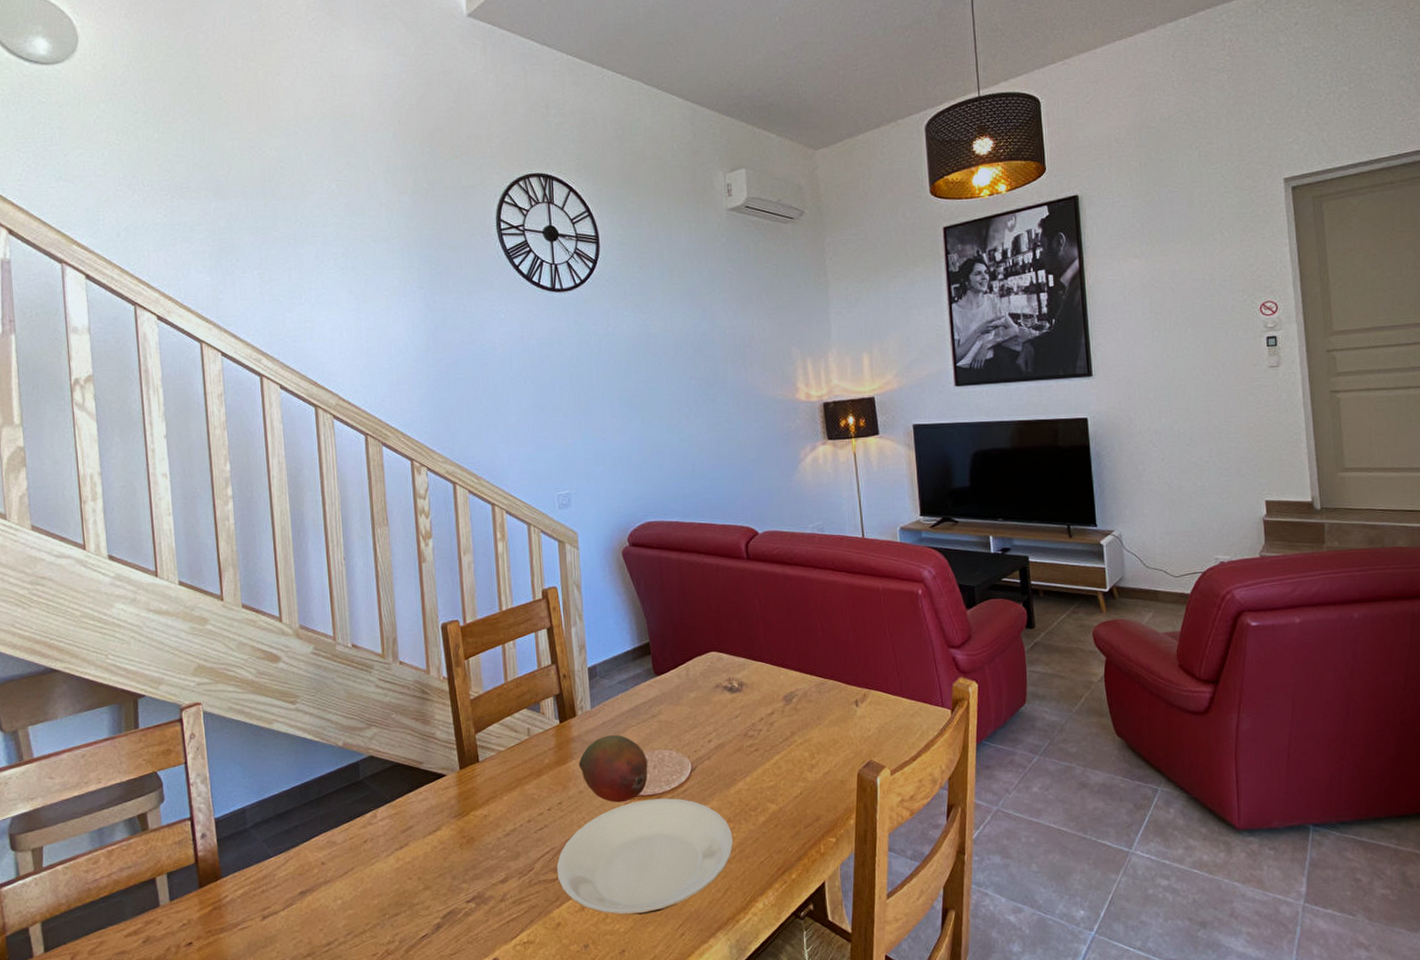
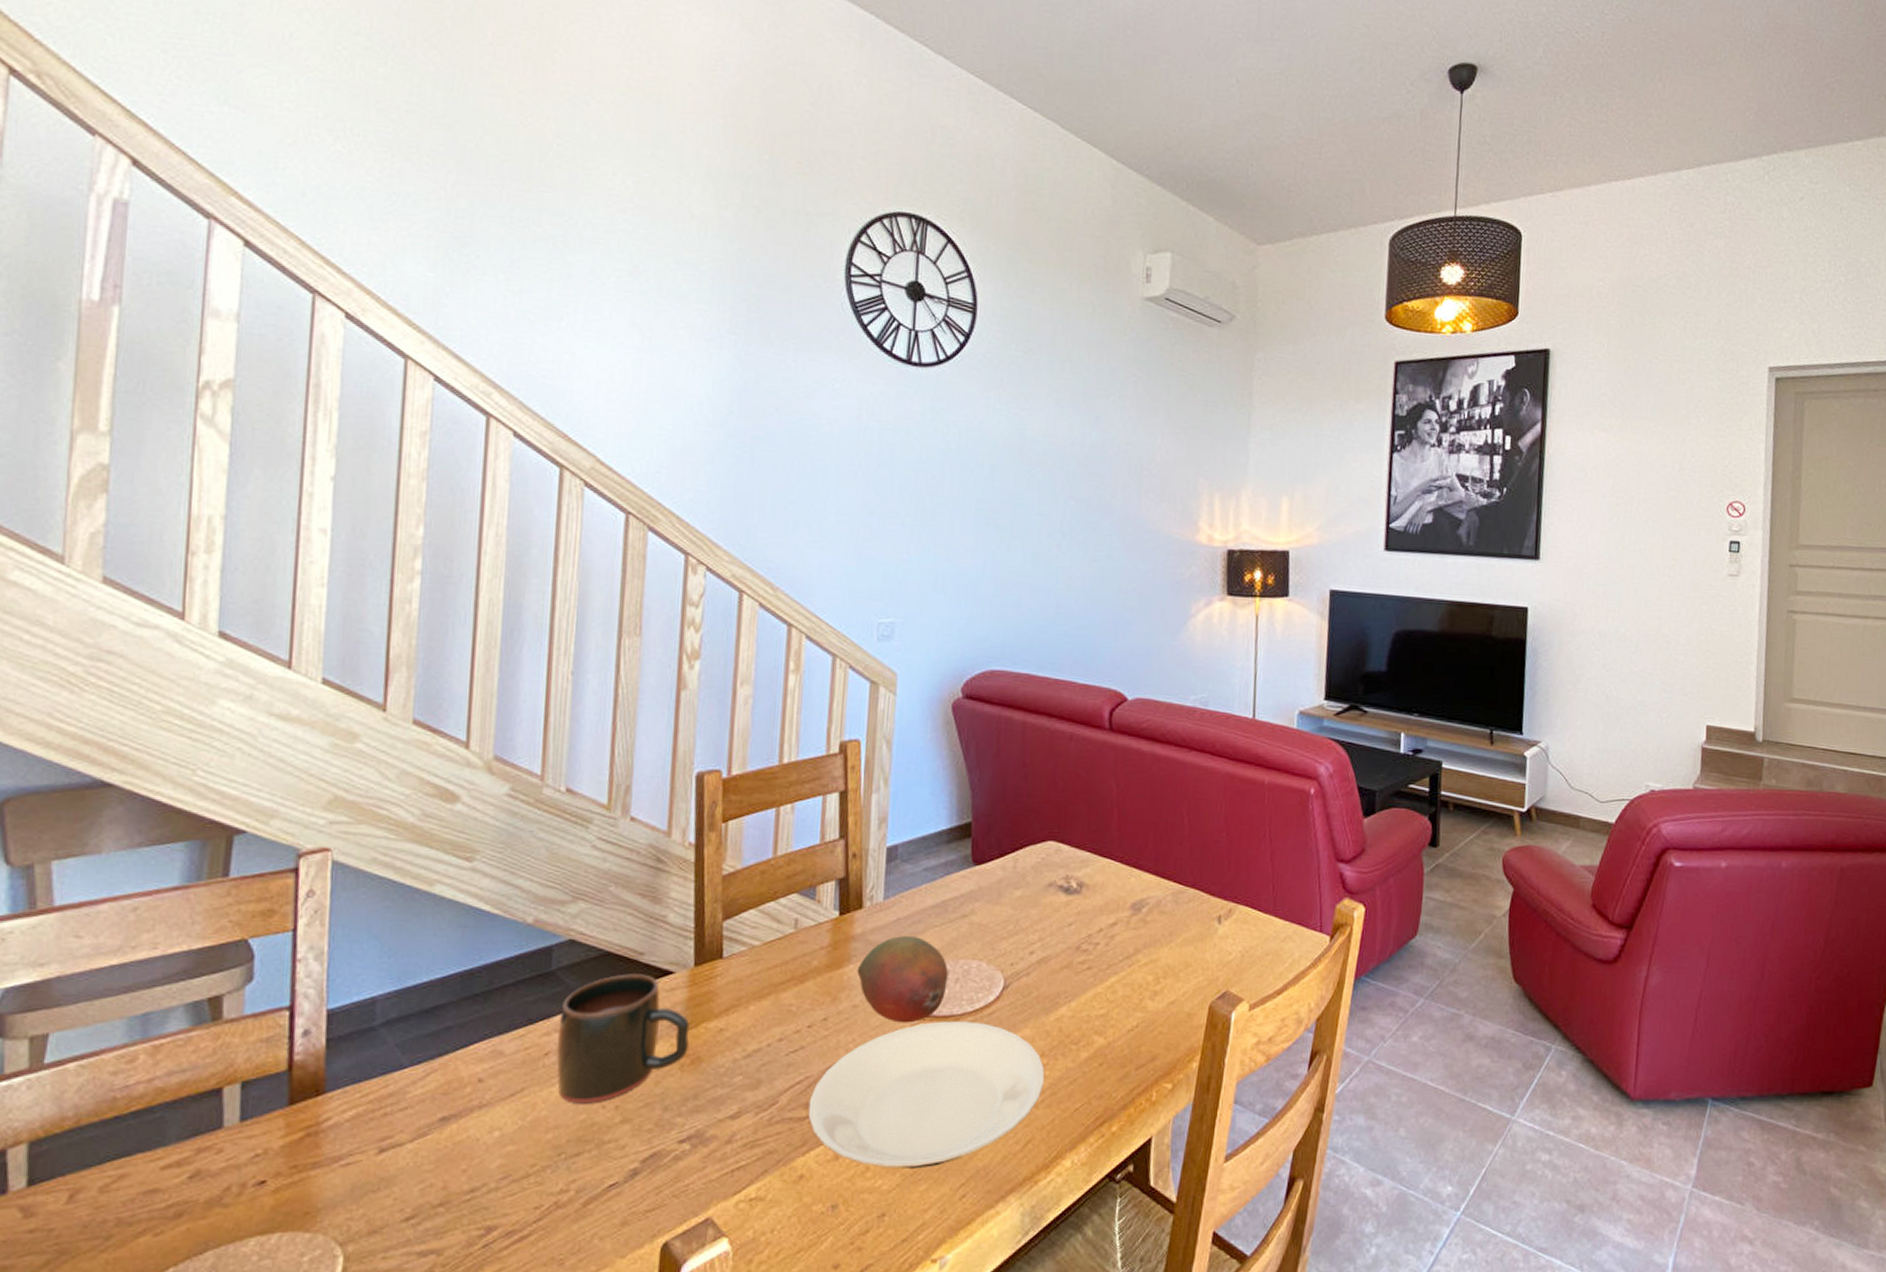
mug: none [370,778,464,877] -> present [556,974,690,1104]

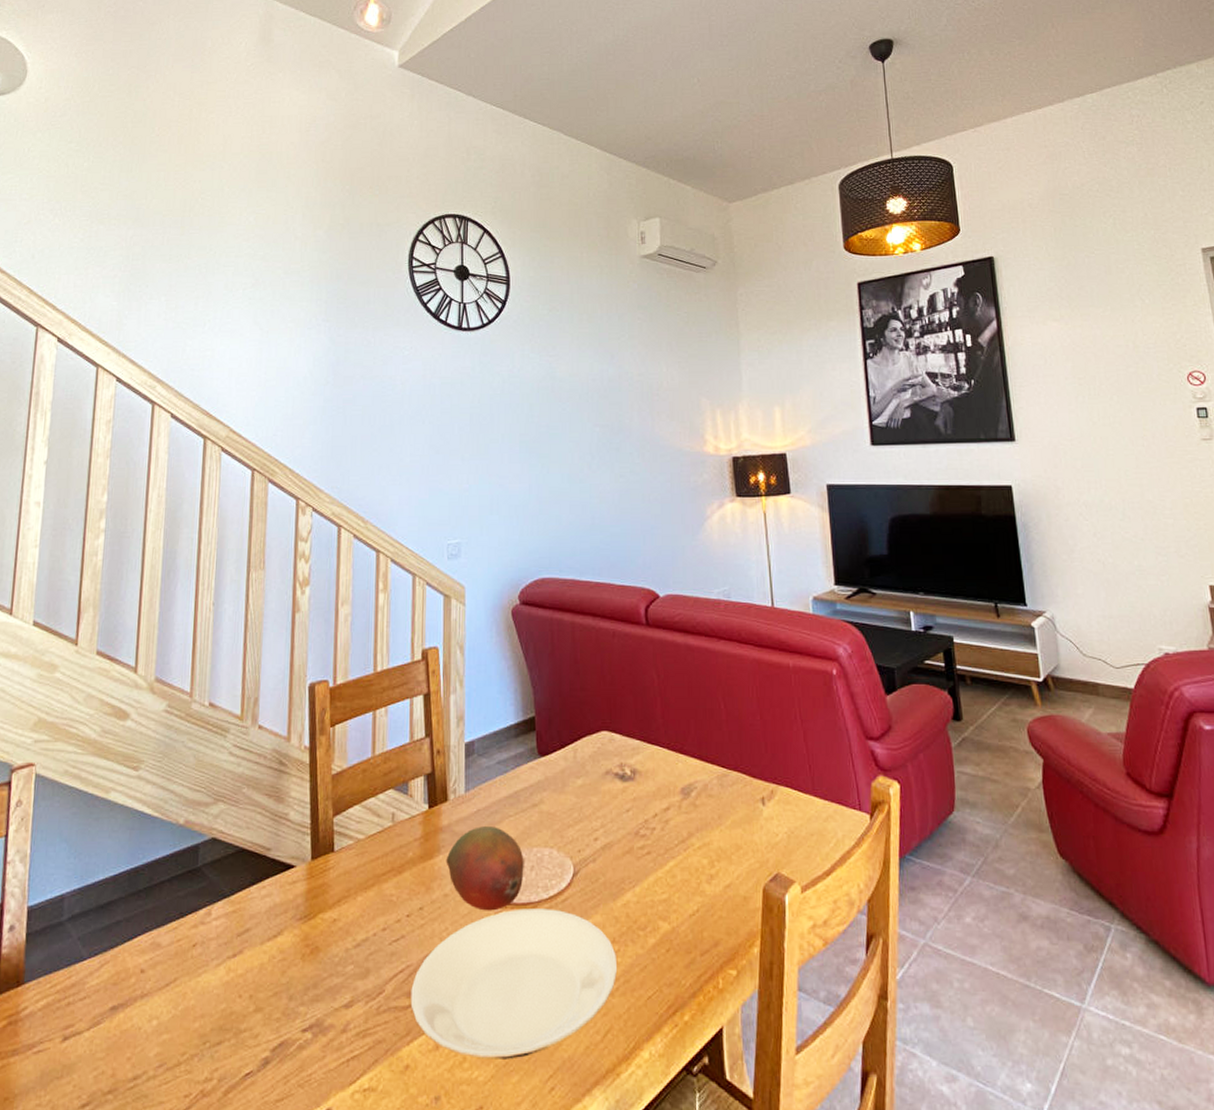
mug: present [556,974,690,1104] -> none [202,868,309,993]

